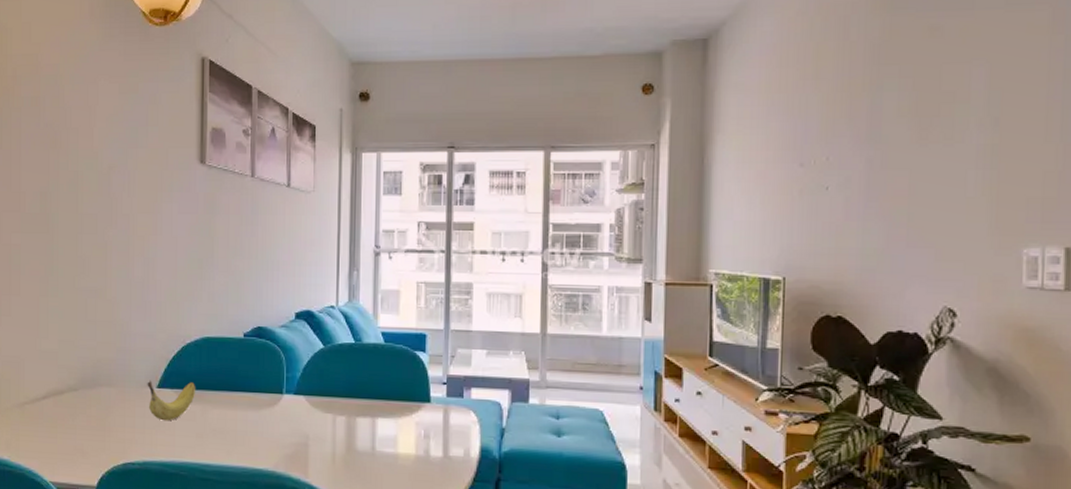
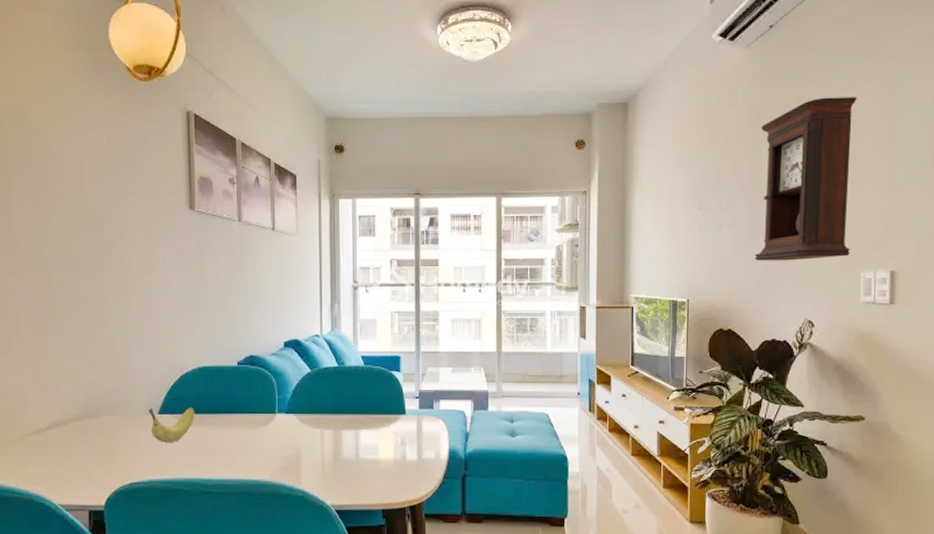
pendulum clock: none [873,26,1015,232] -> present [754,97,857,261]

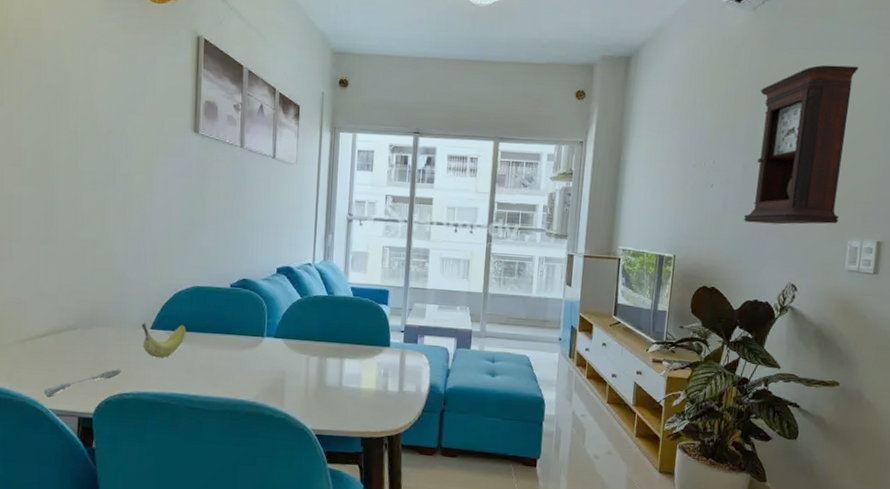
soupspoon: none [51,459,131,492] -> present [43,370,122,397]

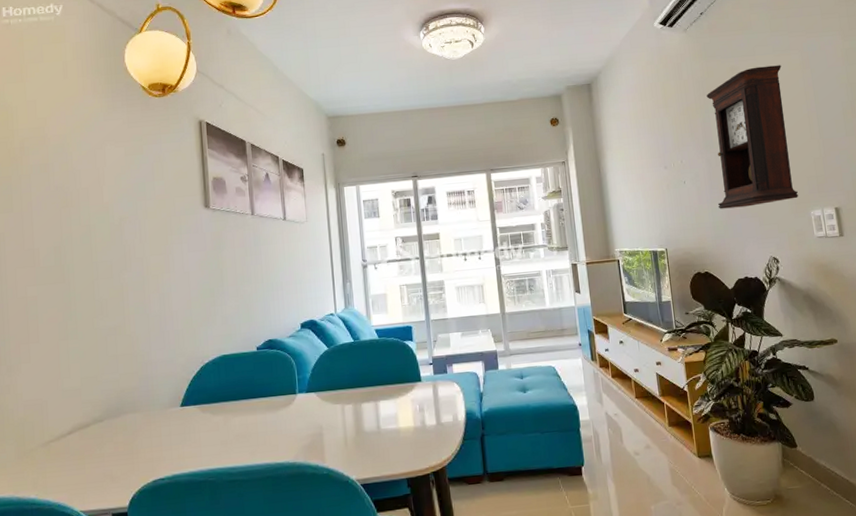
soupspoon: present [43,370,122,397] -> none [72,455,155,499]
fruit: present [141,322,187,358] -> none [170,396,218,436]

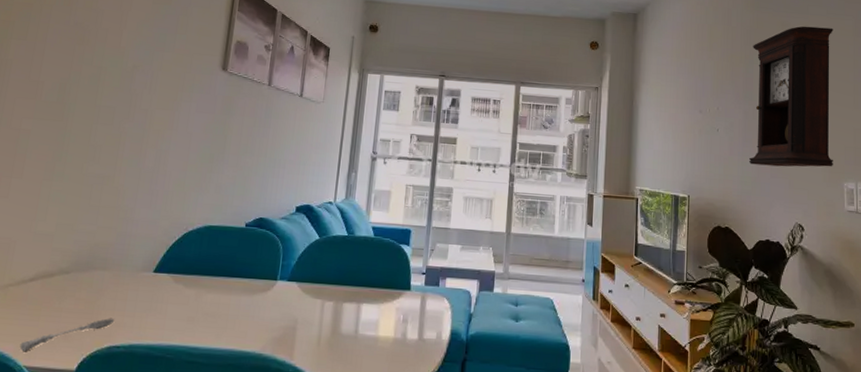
soupspoon: none [72,455,155,499] -> present [19,318,115,352]

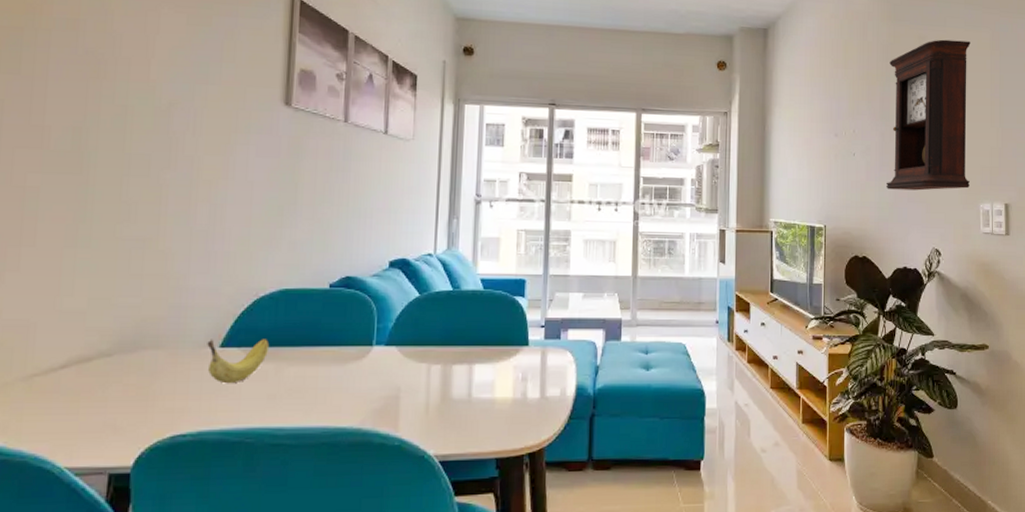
soupspoon: present [19,318,115,352] -> none [56,404,177,452]
fruit: none [142,264,193,305] -> present [207,339,270,384]

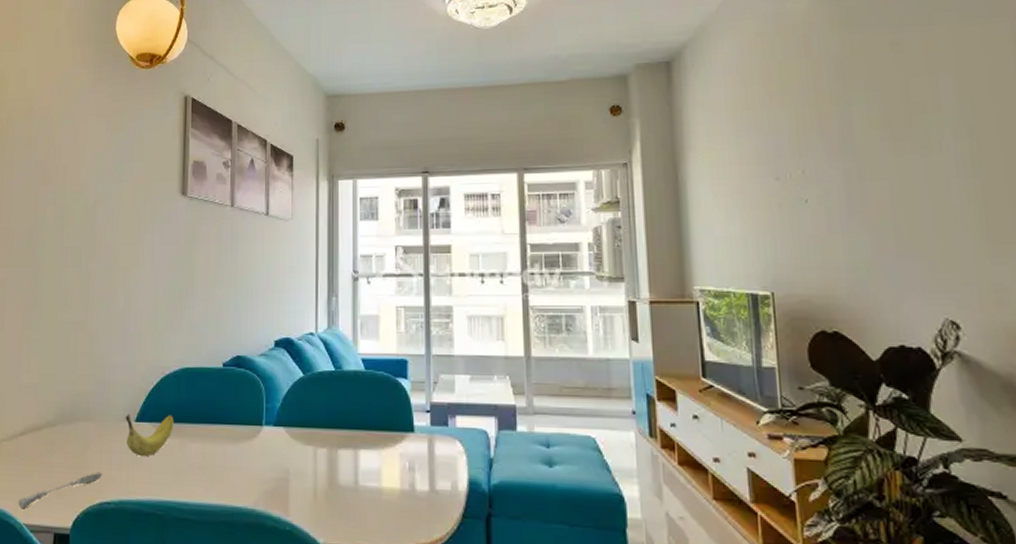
soupspoon: none [56,404,177,452] -> present [18,473,103,509]
pendulum clock: present [885,39,971,191] -> none [847,38,999,243]

